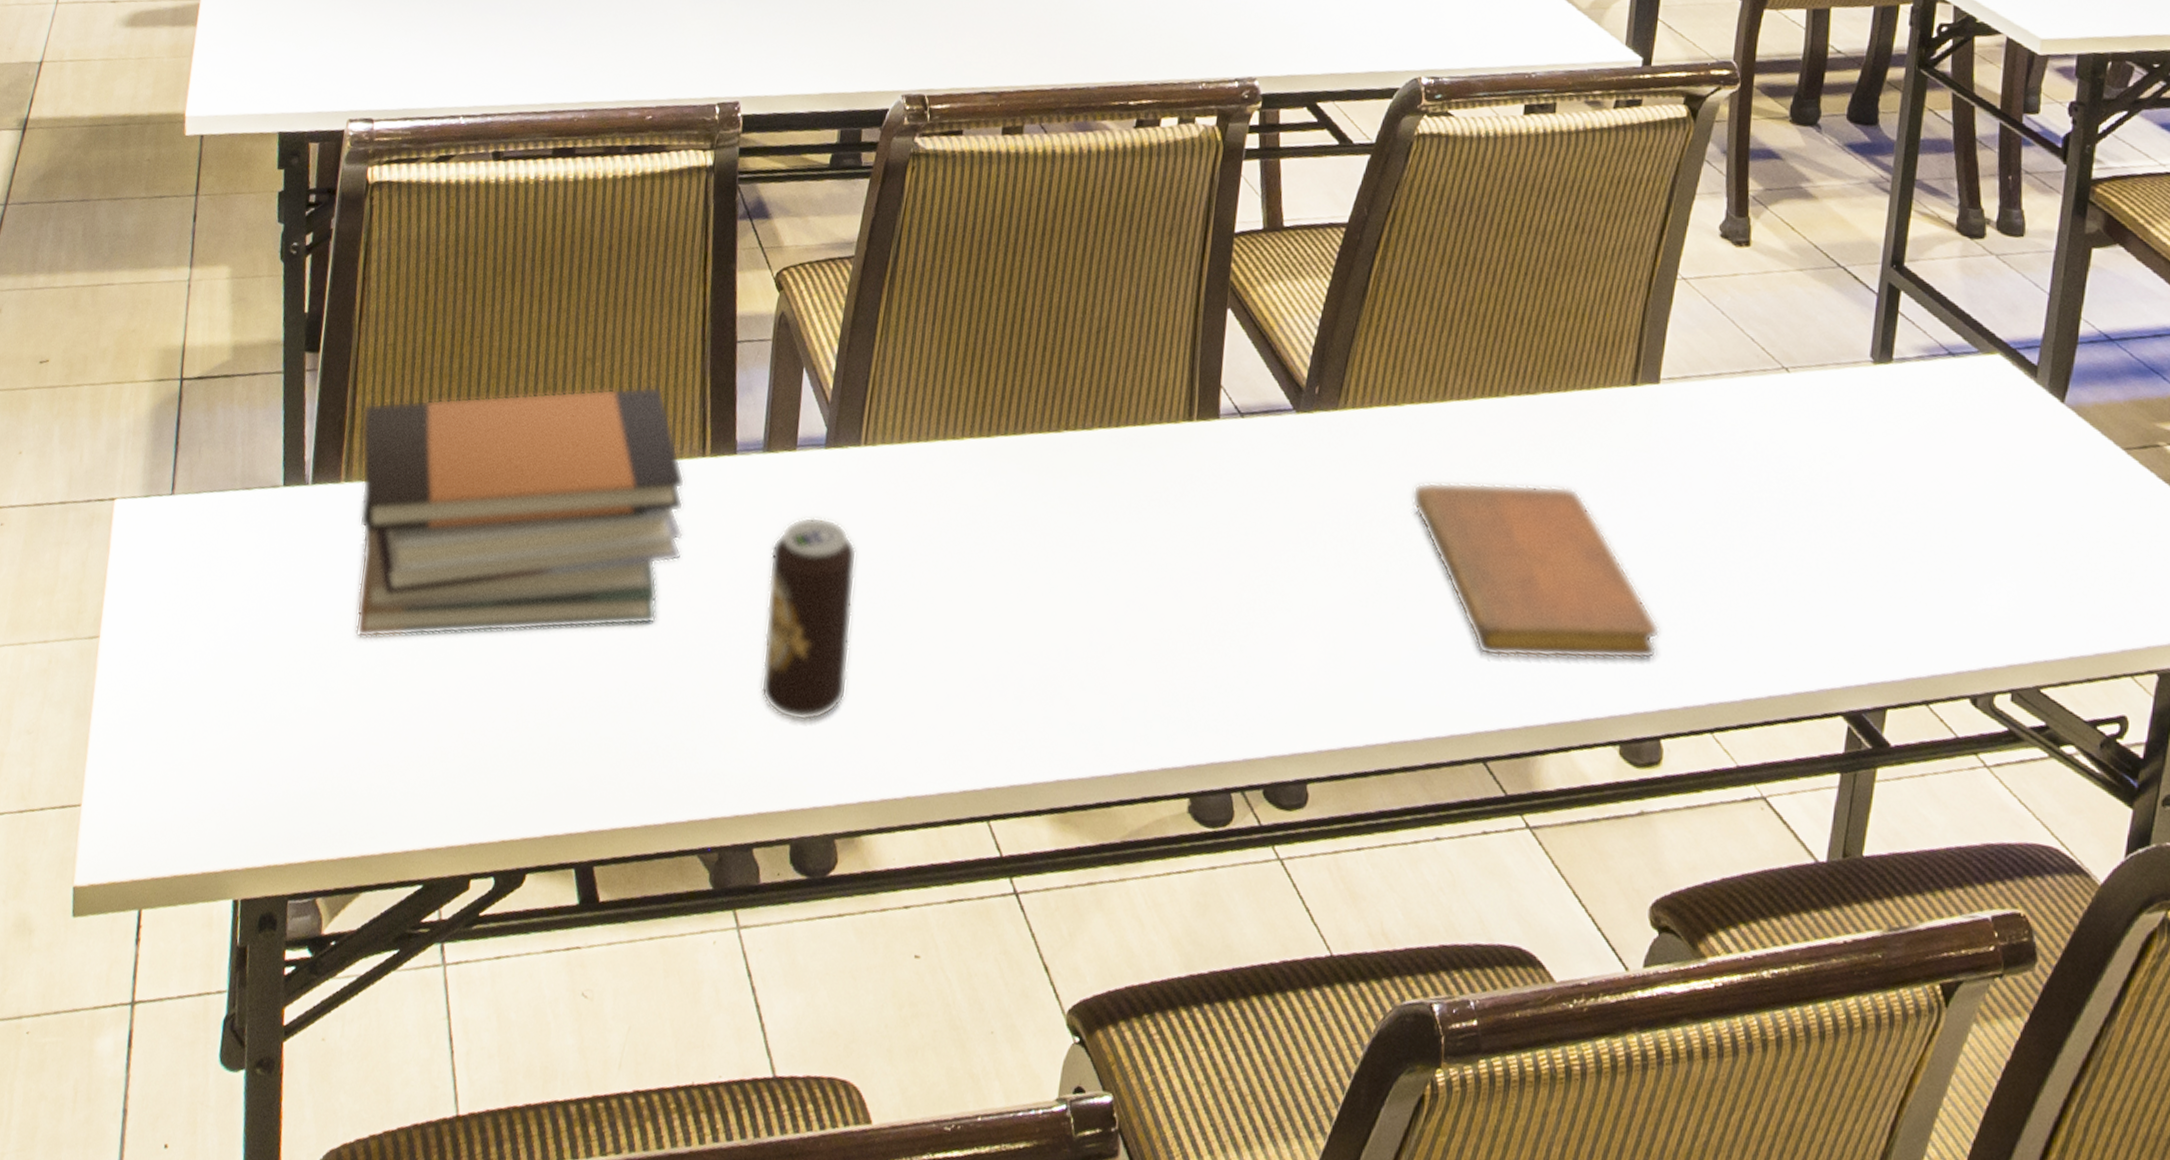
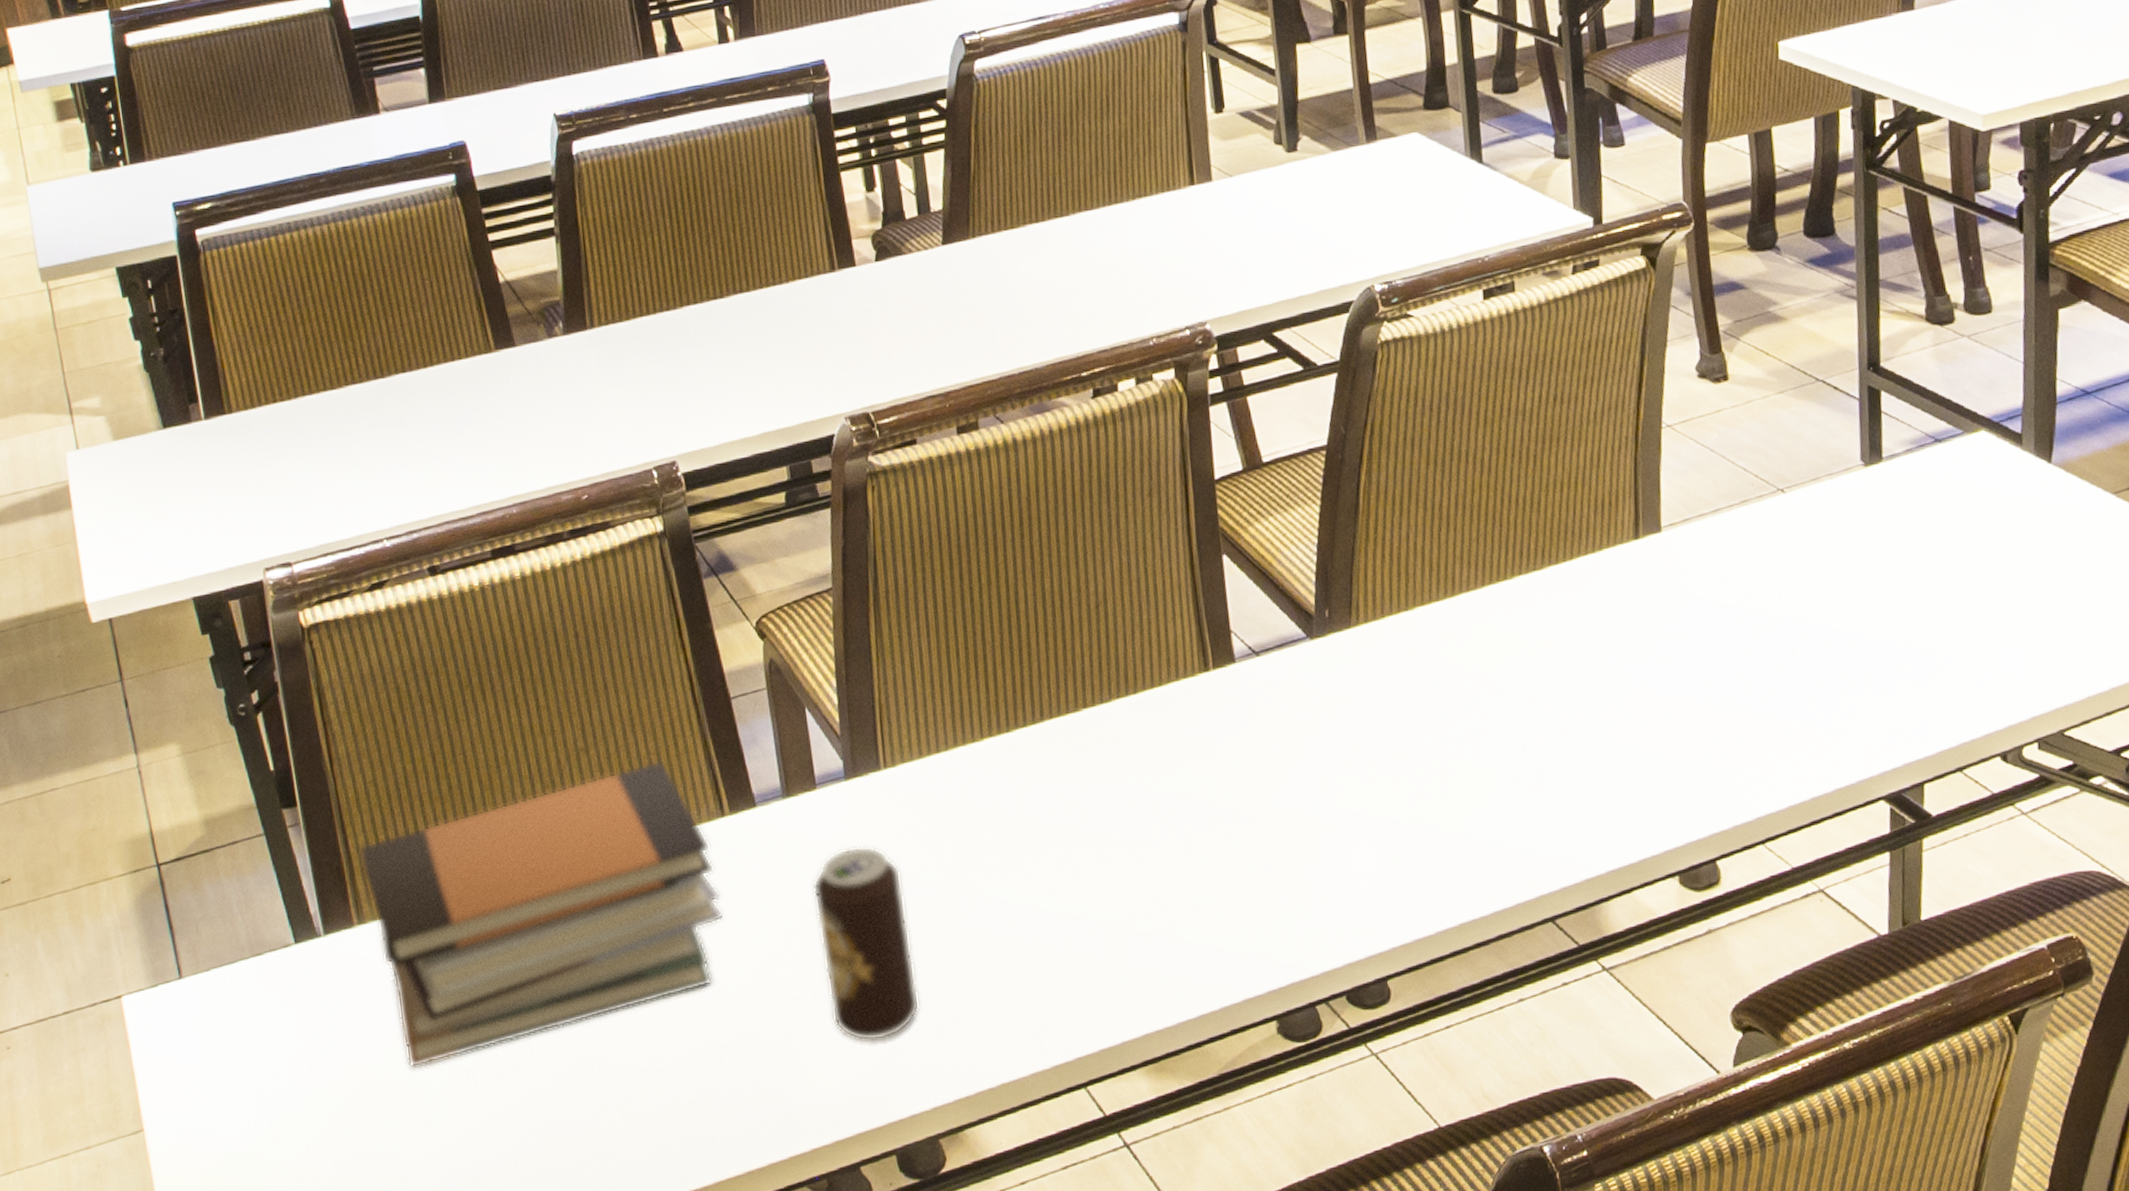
notebook: present [1411,481,1661,660] -> none [1438,649,1700,823]

